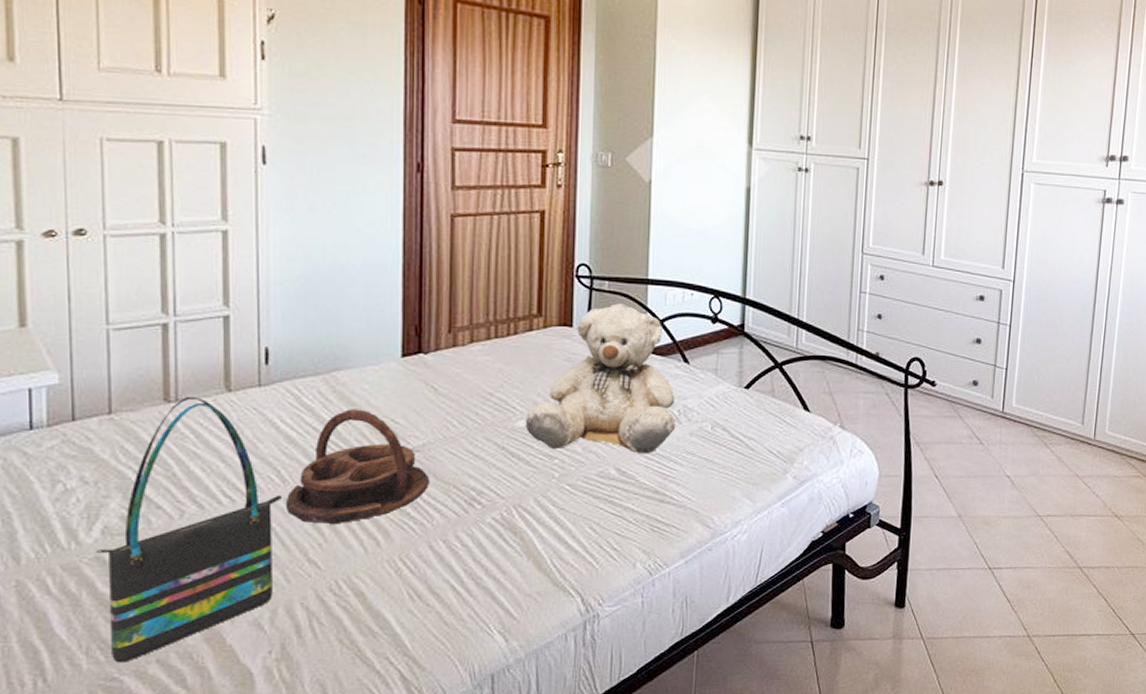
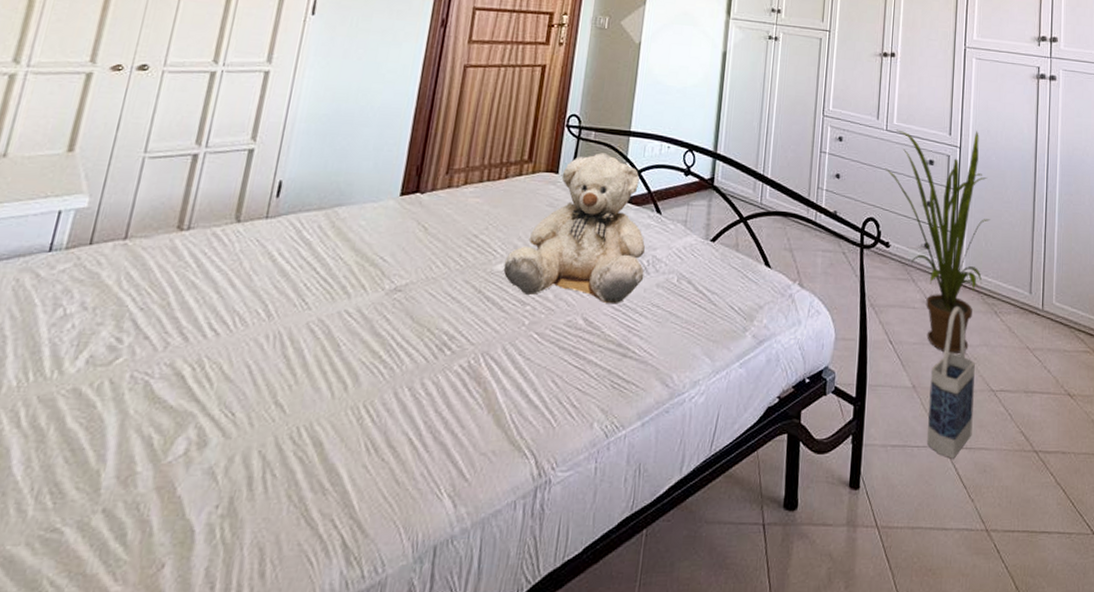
tote bag: present [96,396,282,663] -> none [59,225,264,511]
serving tray: present [285,409,429,525] -> none [265,245,406,365]
house plant: none [931,262,1044,485] -> present [885,129,991,354]
bag: none [972,440,1022,578] -> present [927,306,975,459]

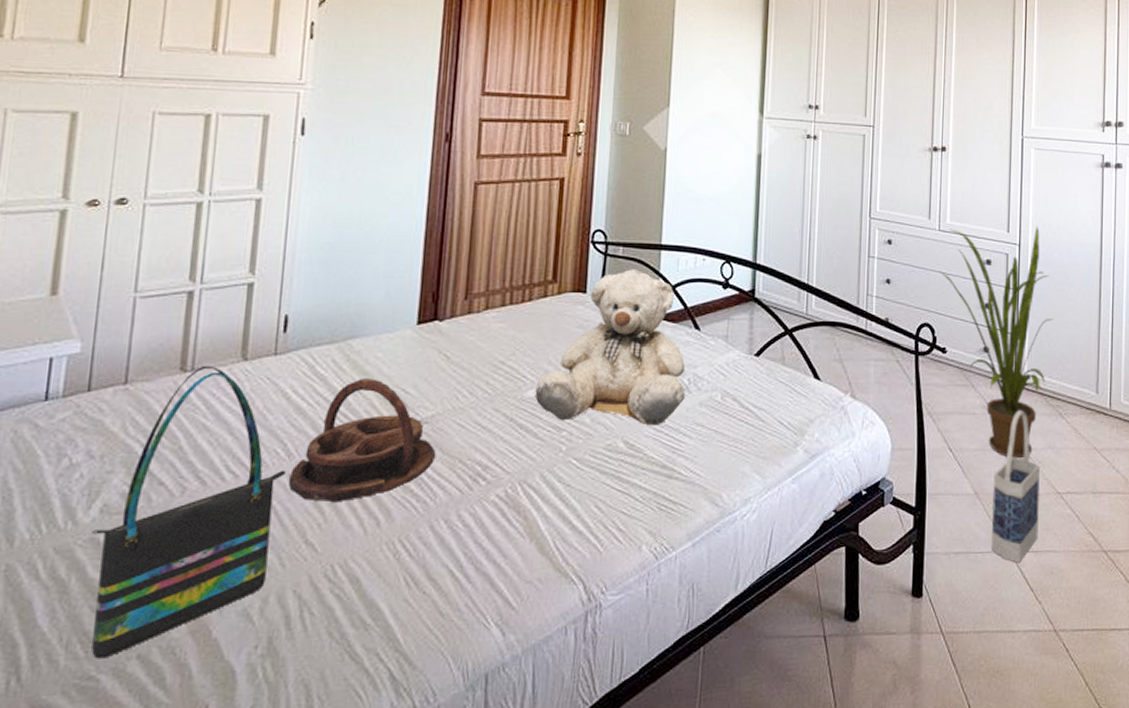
tote bag: none [59,225,264,511] -> present [91,365,285,659]
serving tray: none [265,245,406,365] -> present [288,378,435,503]

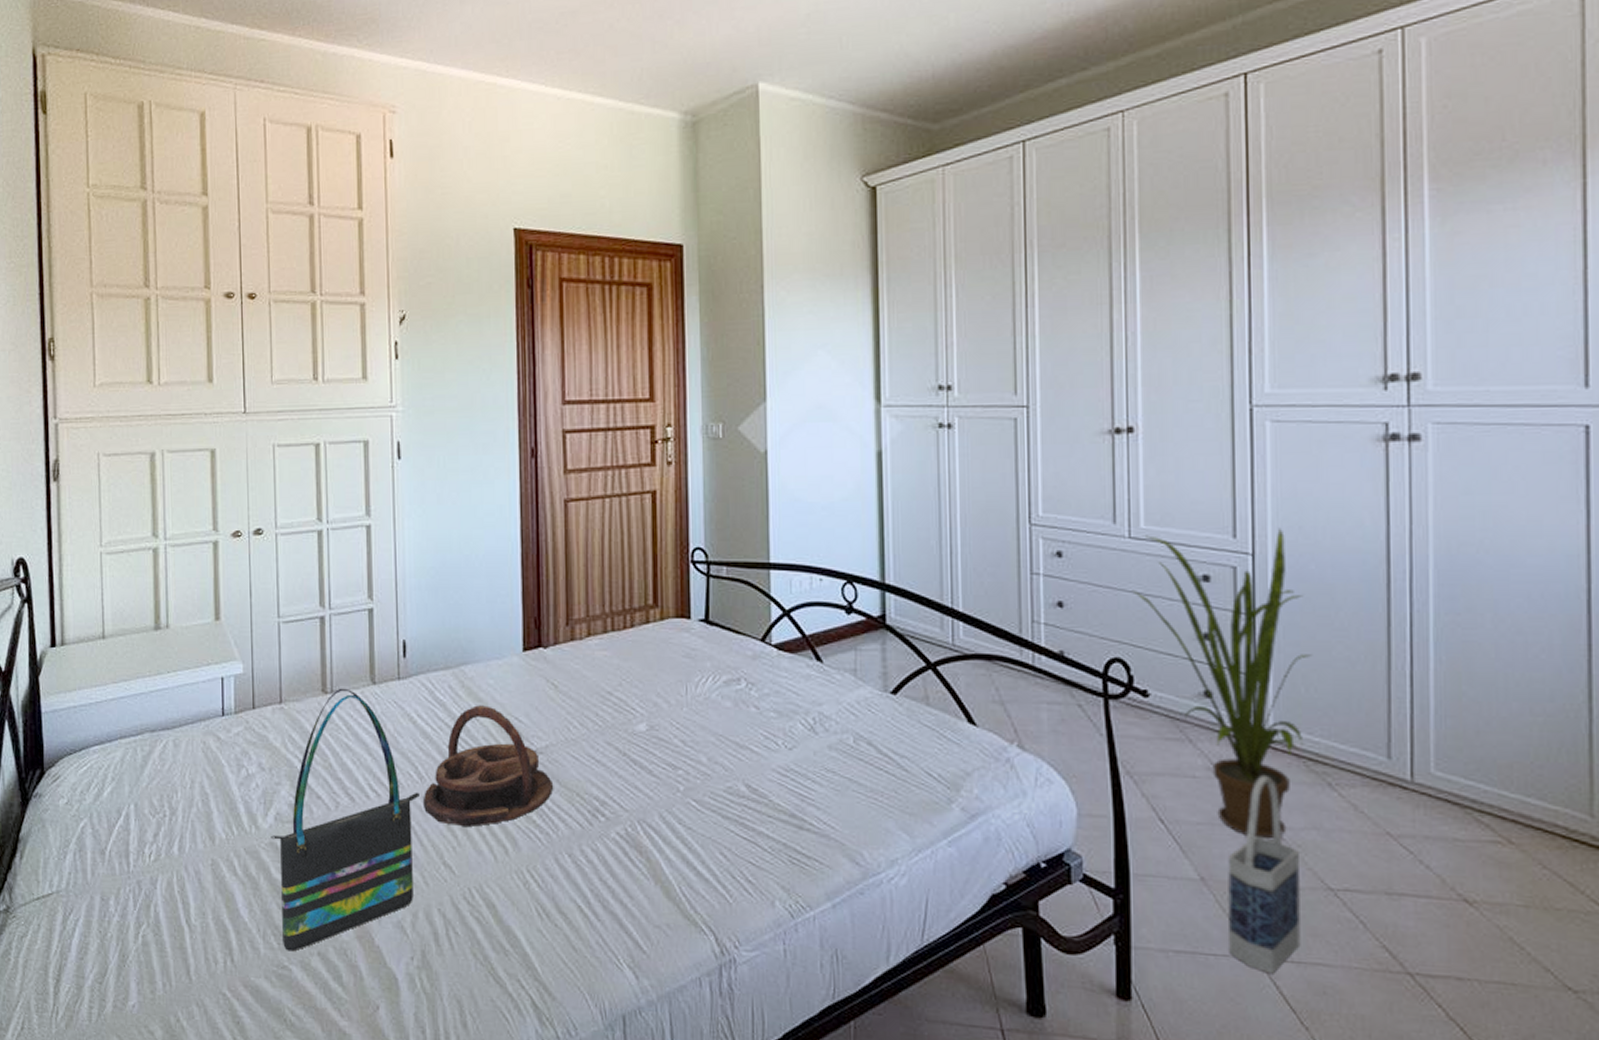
teddy bear: present [535,269,686,424] -> none [646,591,811,768]

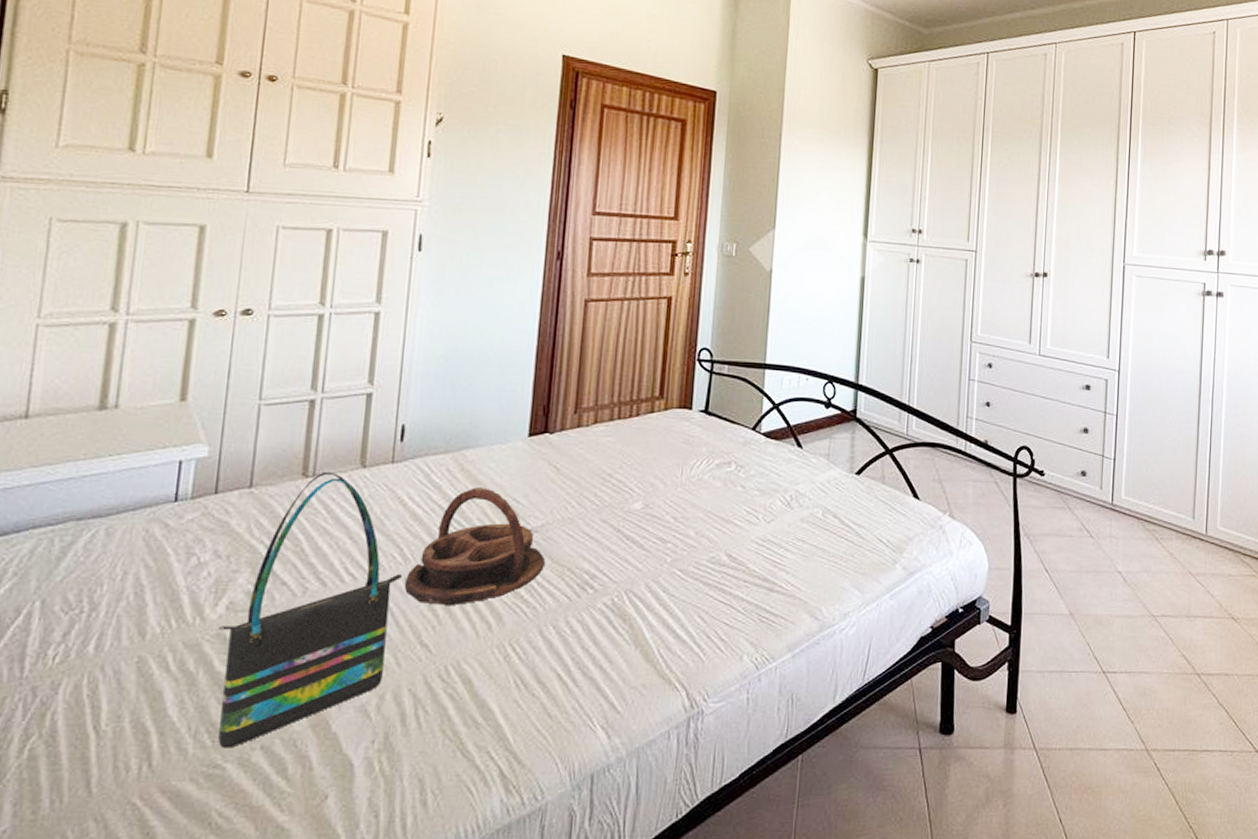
house plant: present [1132,528,1313,839] -> none [1038,352,1152,581]
bag: present [1227,776,1301,974] -> none [1086,534,1135,683]

